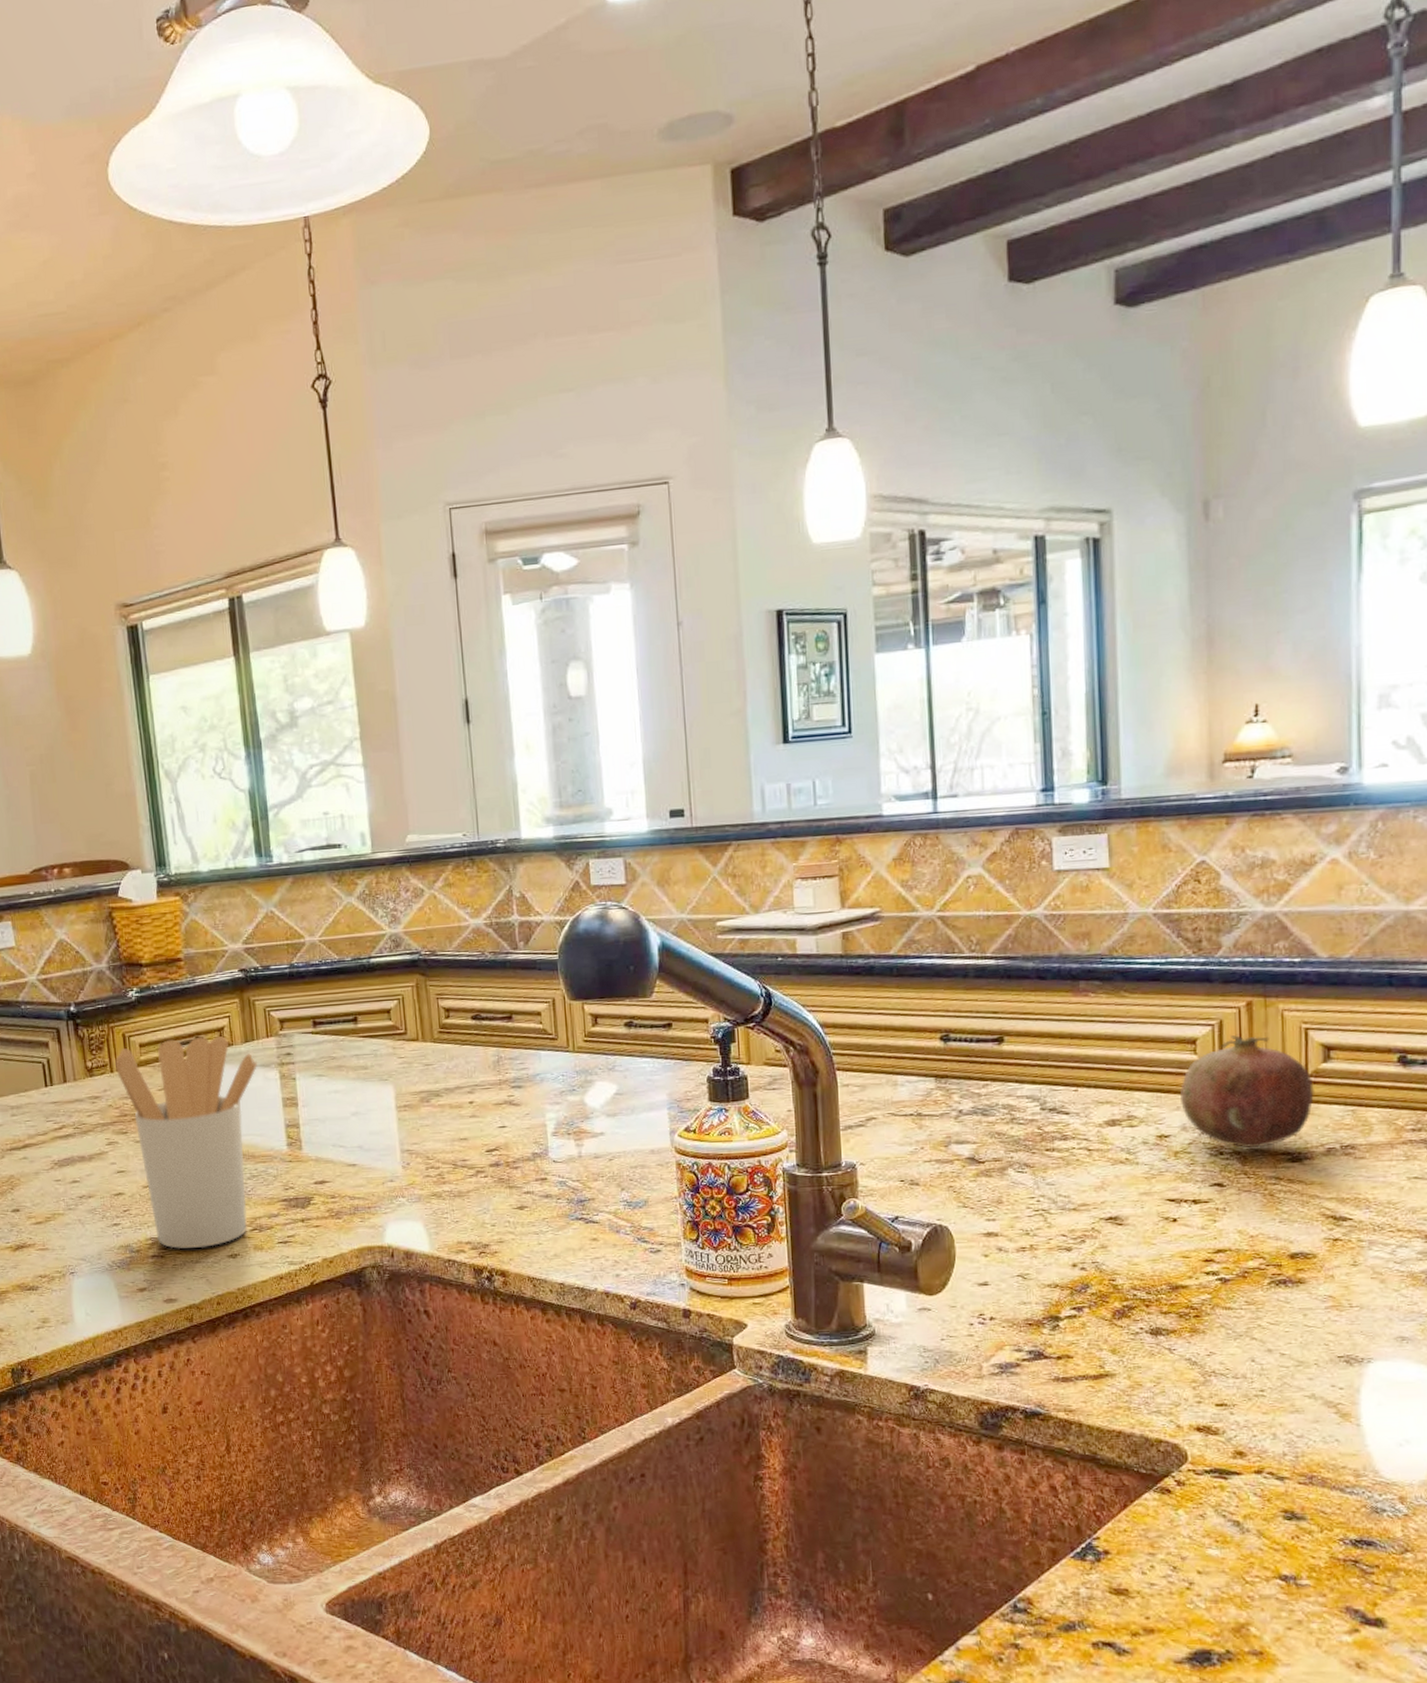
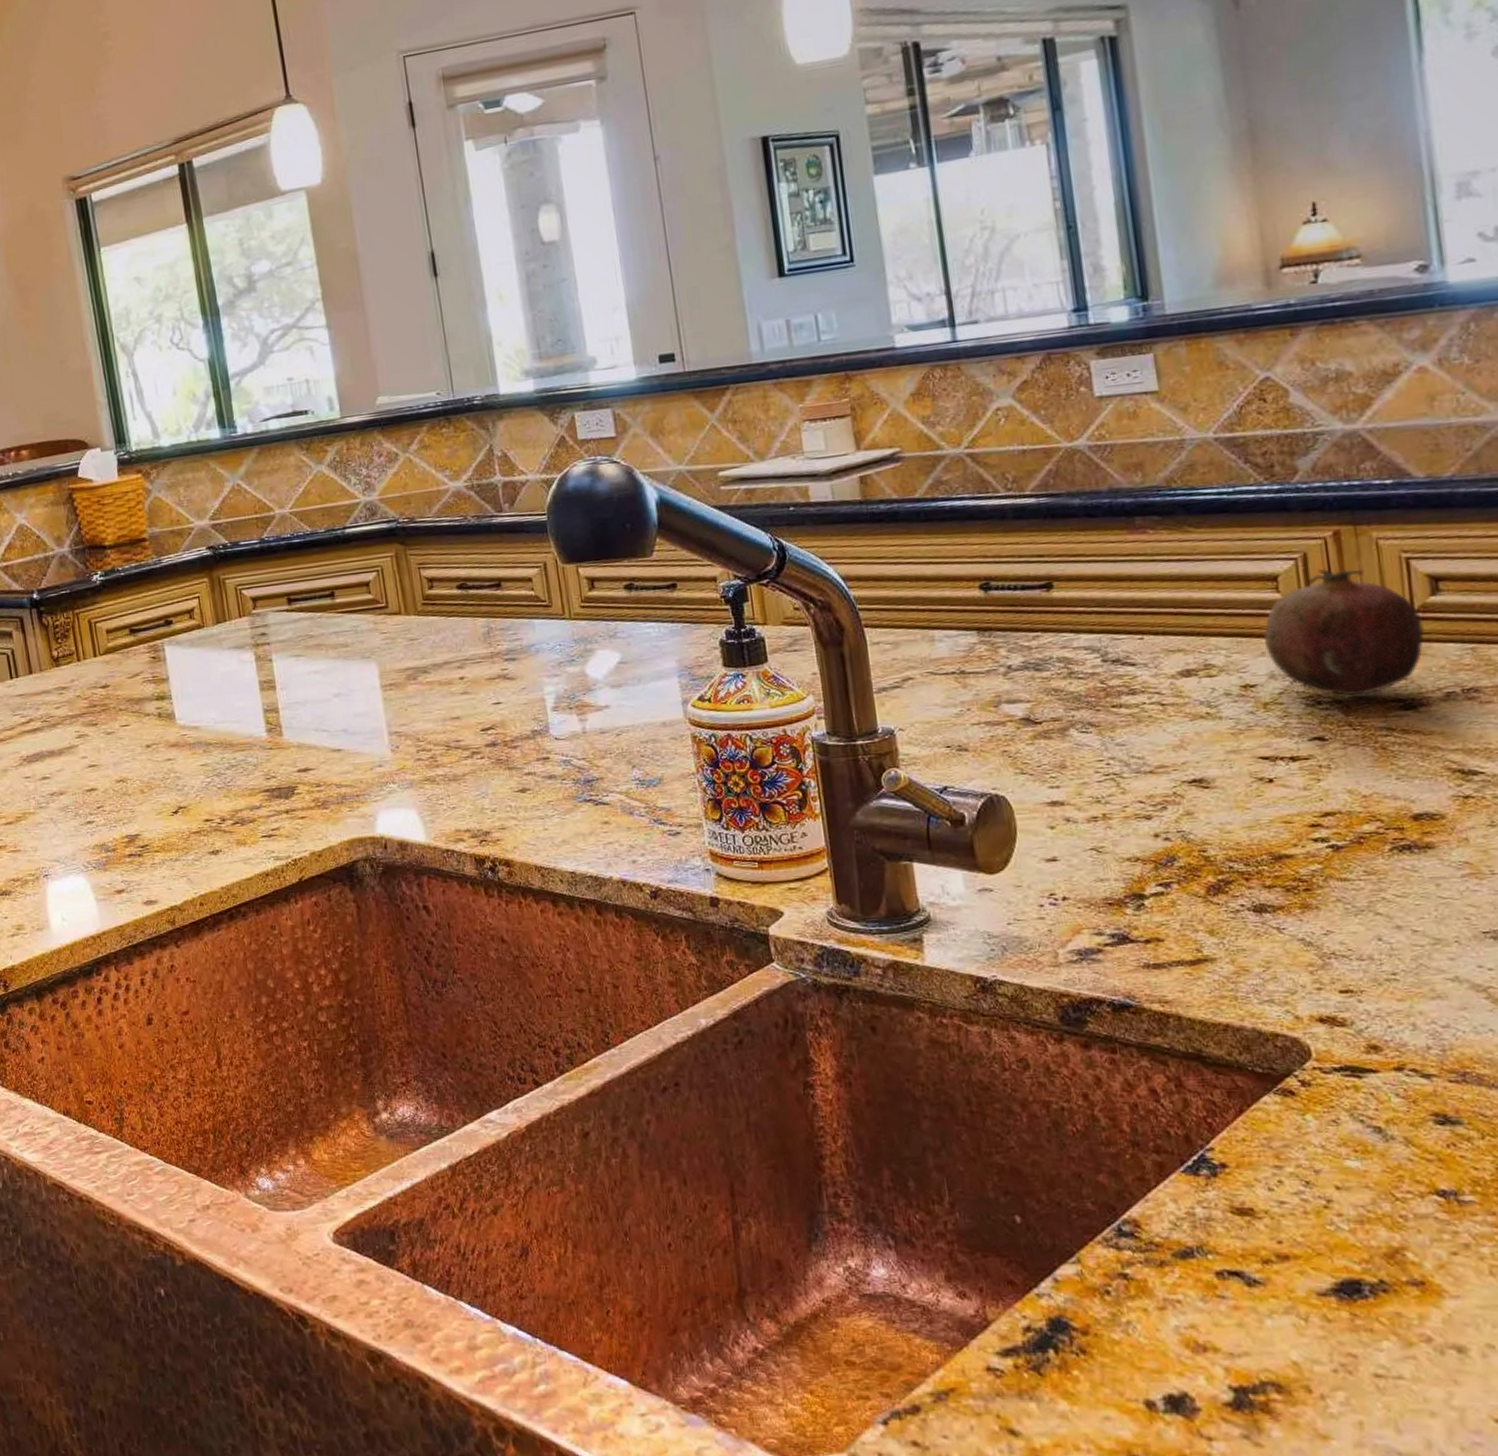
utensil holder: present [115,1036,258,1249] -> none [82,618,232,847]

